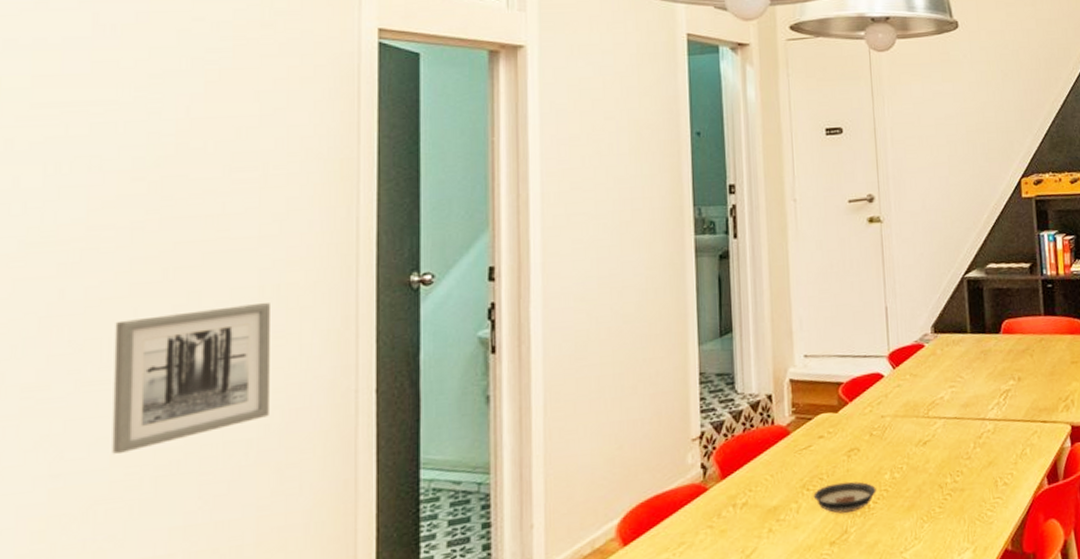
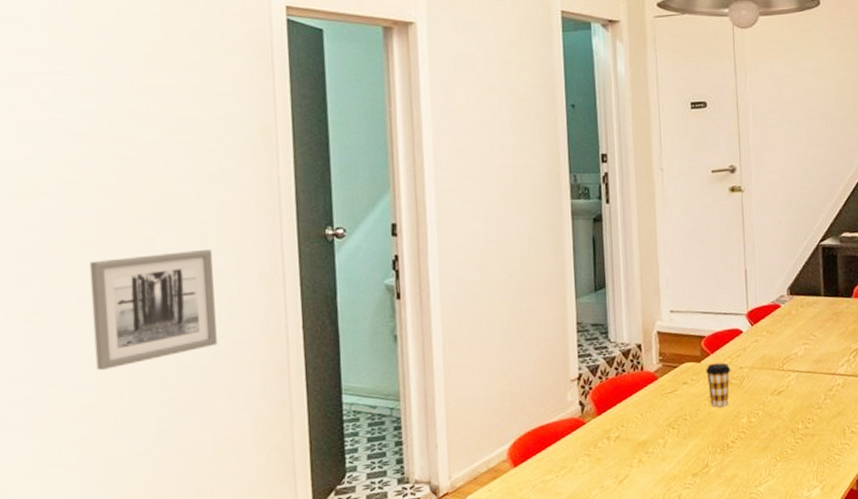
saucer: present [813,481,877,514] -> none [678,423,735,450]
coffee cup: none [843,411,872,463] -> present [705,362,731,407]

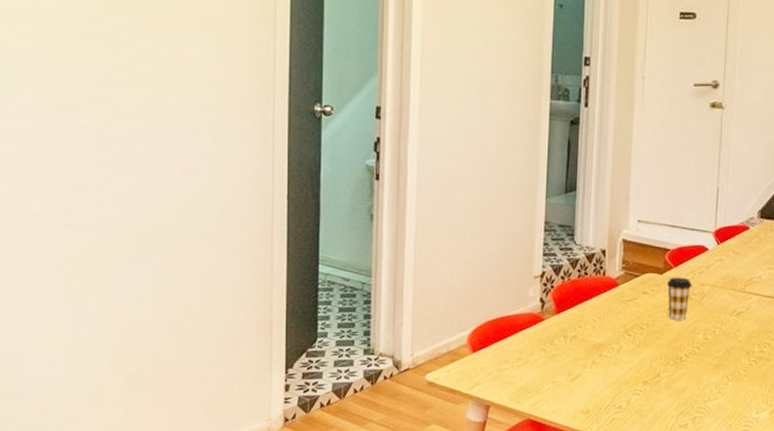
wall art: present [89,250,217,370] -> none [101,113,210,216]

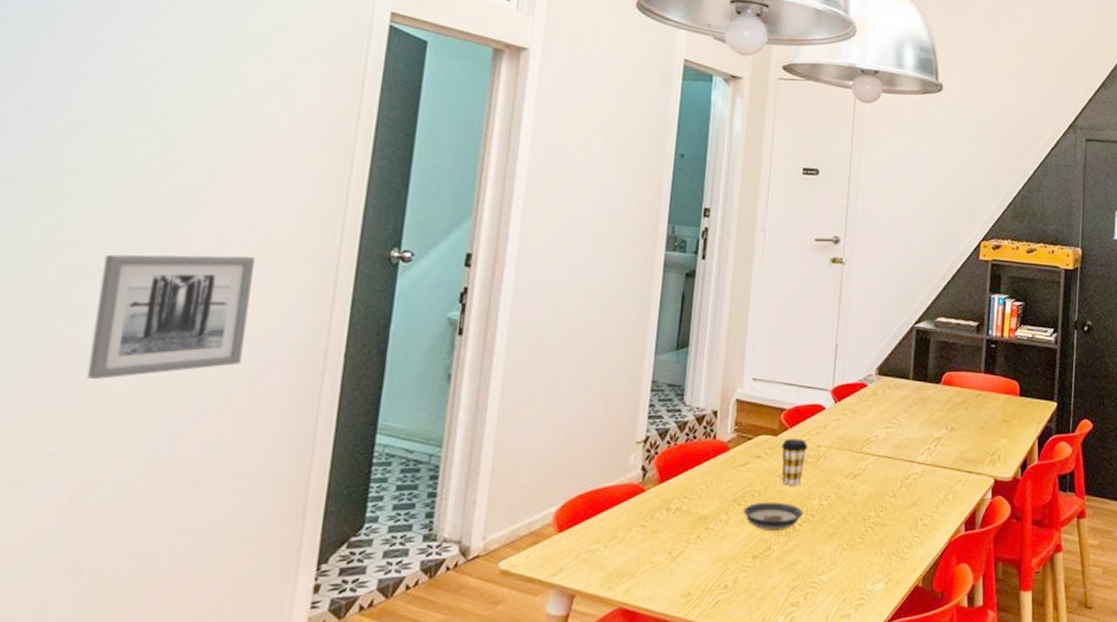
wall art: none [101,113,210,216] -> present [87,254,255,379]
saucer: none [633,334,689,360] -> present [743,502,803,530]

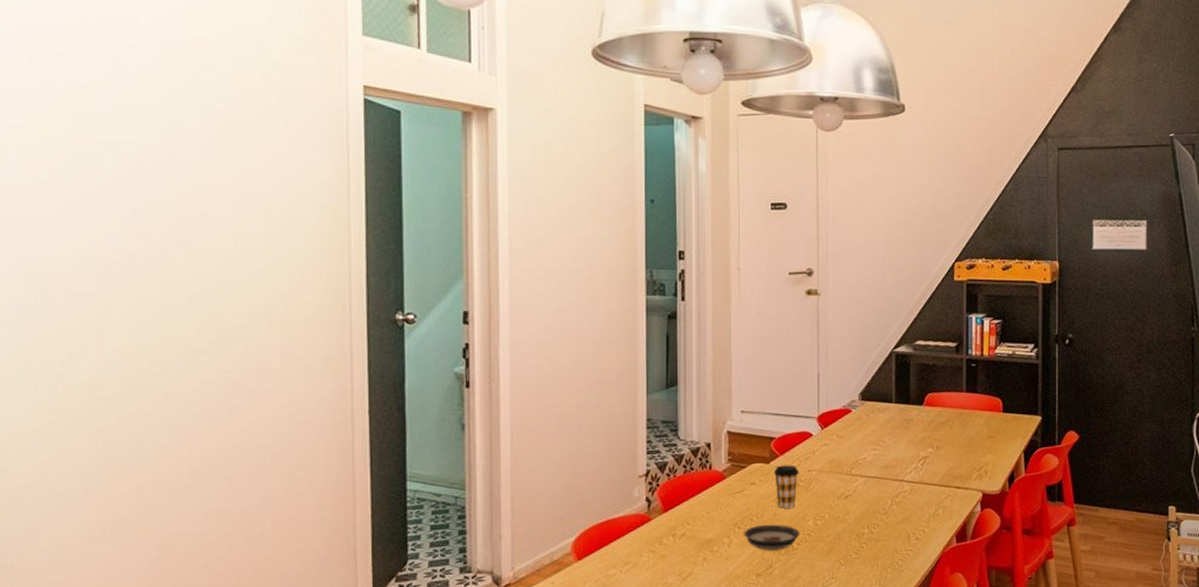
wall art: present [87,254,255,379] -> none [152,330,281,446]

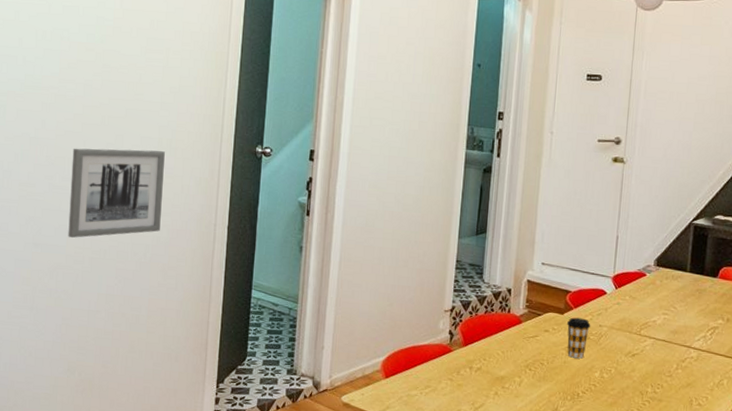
wall art: none [152,330,281,446] -> present [68,148,165,238]
saucer: present [744,524,800,551] -> none [534,369,586,396]

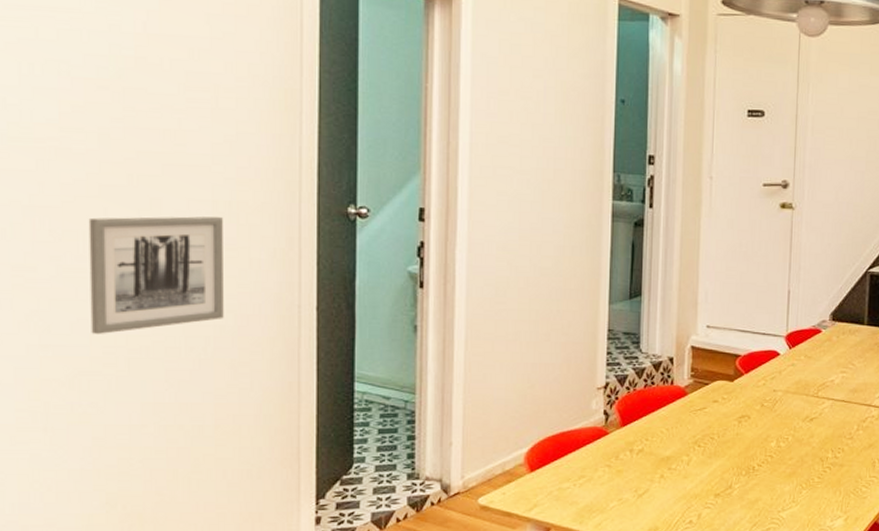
coffee cup: present [566,317,591,359] -> none [737,384,764,429]

